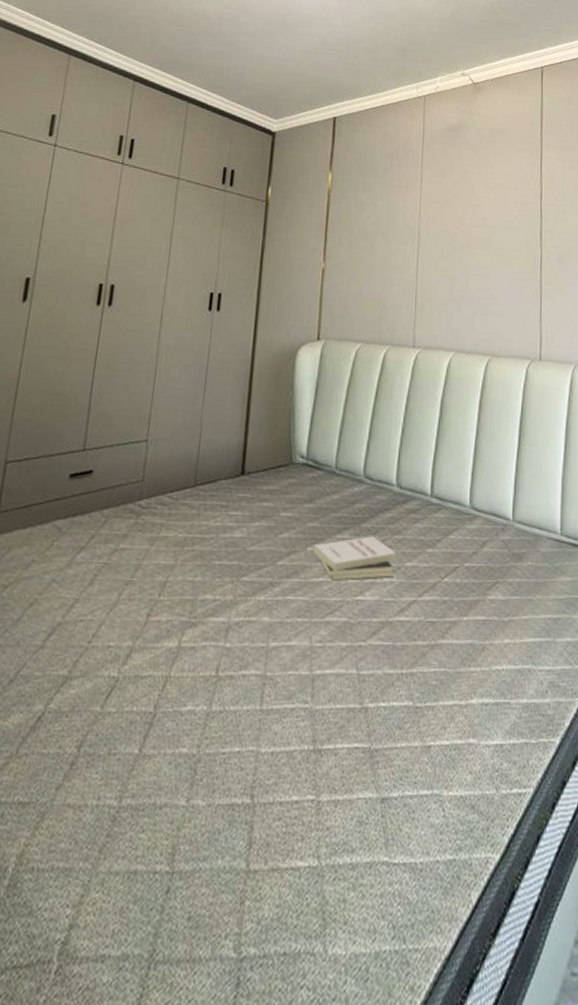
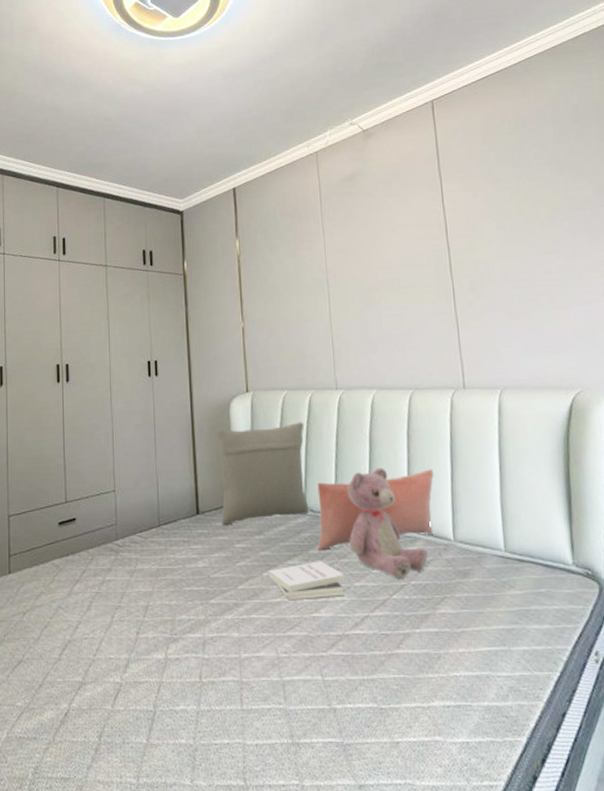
pillow: none [268,378,375,490] -> present [217,422,310,525]
pillow: none [371,442,500,525] -> present [317,469,433,551]
teddy bear: none [406,436,485,560] -> present [347,467,428,579]

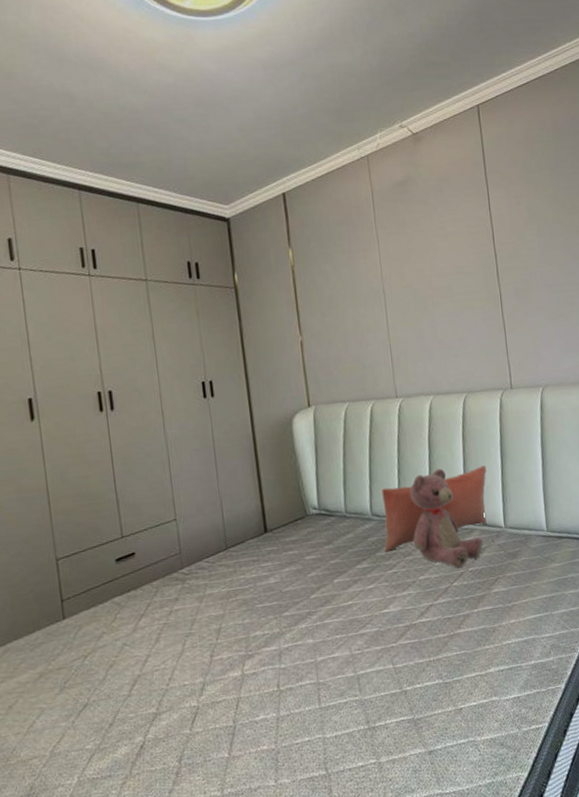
pillow: present [217,422,310,525] -> none [280,432,376,540]
books: present [268,561,345,601] -> none [338,561,411,602]

